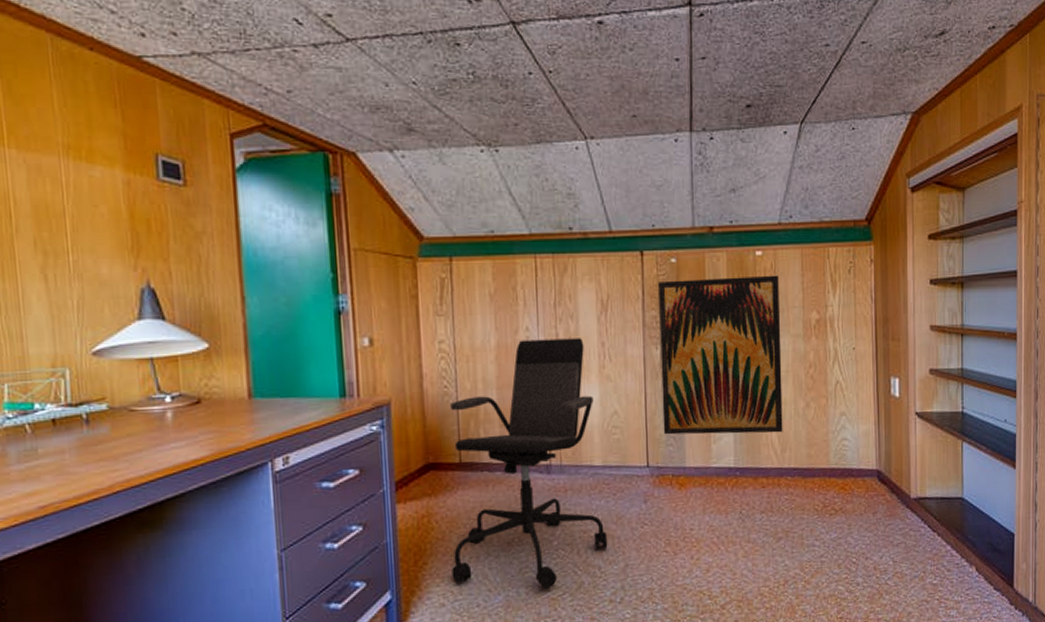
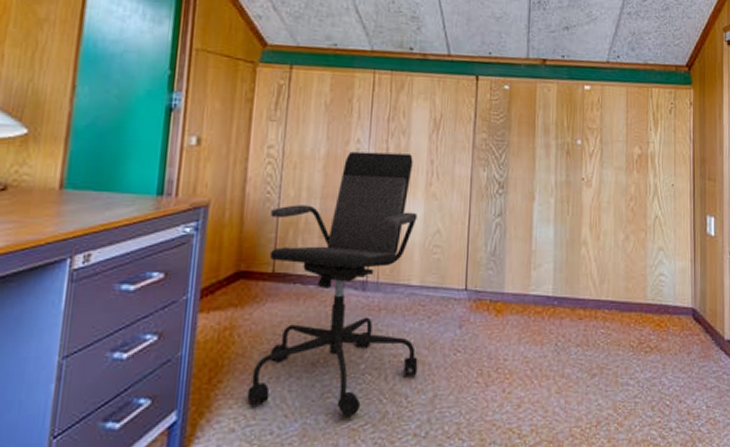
wall art: present [658,275,783,435] -> none [484,106,605,264]

